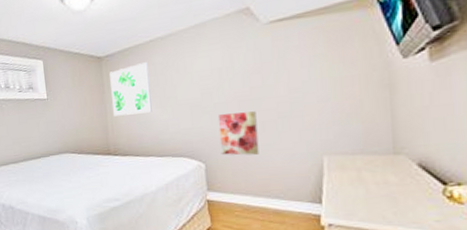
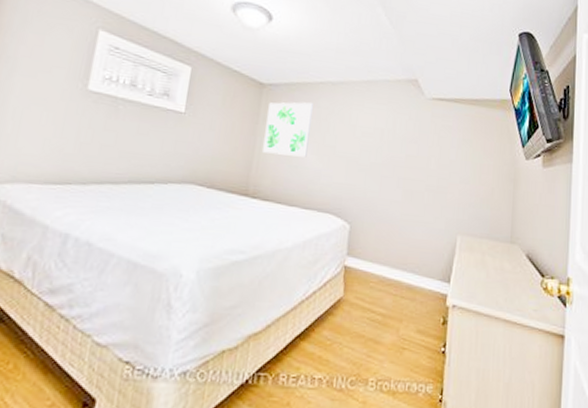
wall art: present [217,111,259,156] -> none [368,176,407,224]

